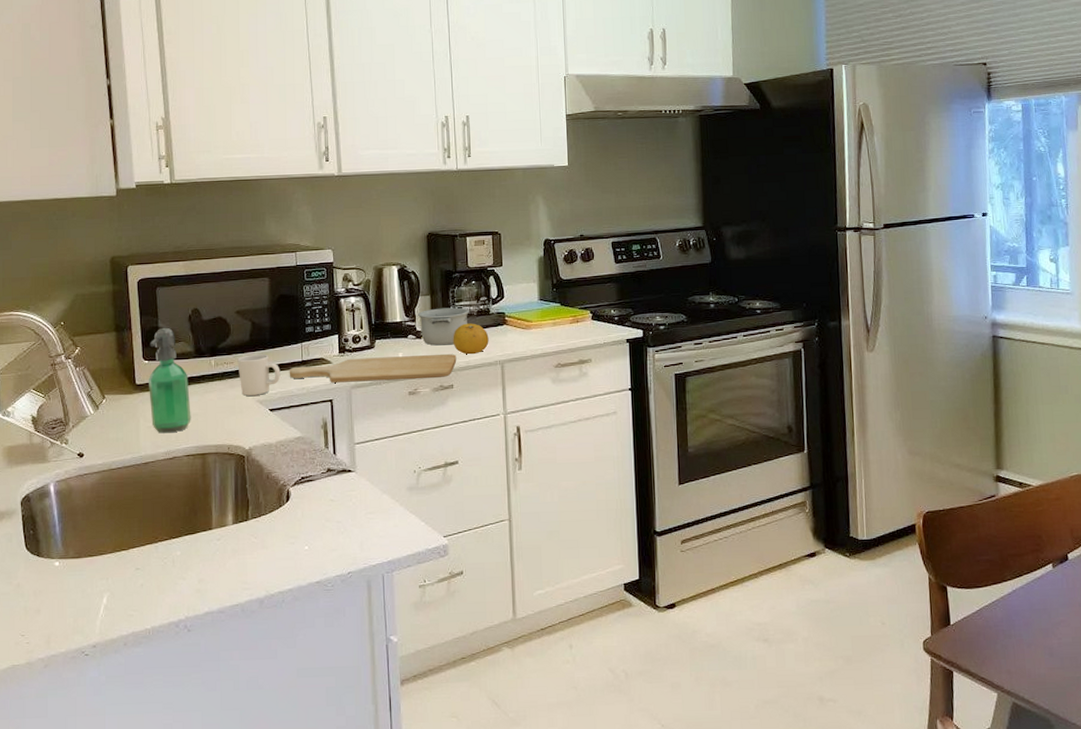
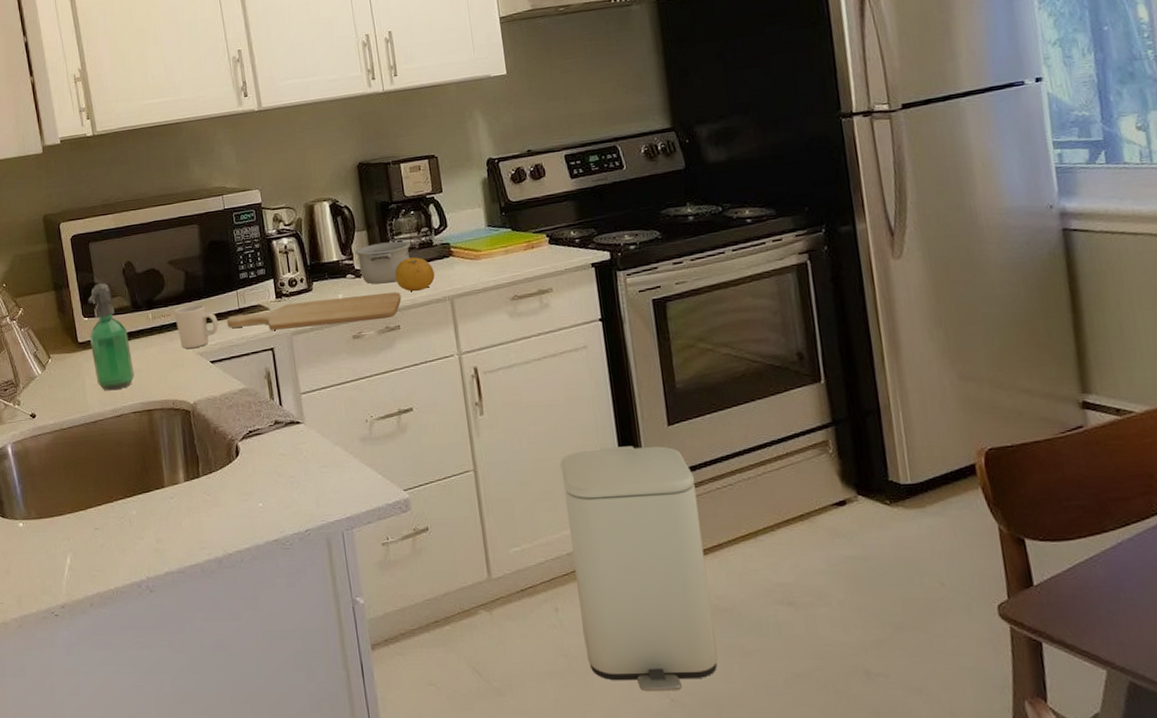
pedal bin: none [585,501,703,719] -> present [560,446,718,692]

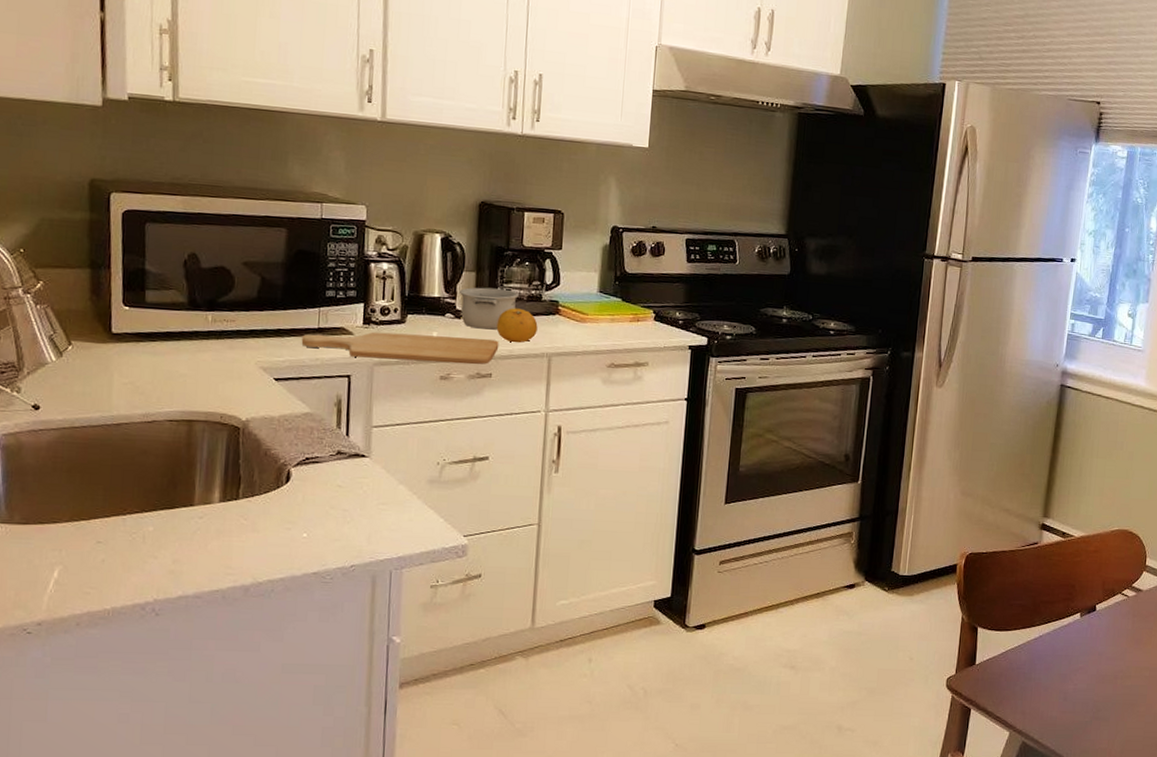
soap dispenser: present [88,282,135,391] -> none [127,270,179,393]
mug: present [174,304,219,349] -> none [239,313,292,361]
pedal bin: present [560,446,718,692] -> none [609,517,738,738]

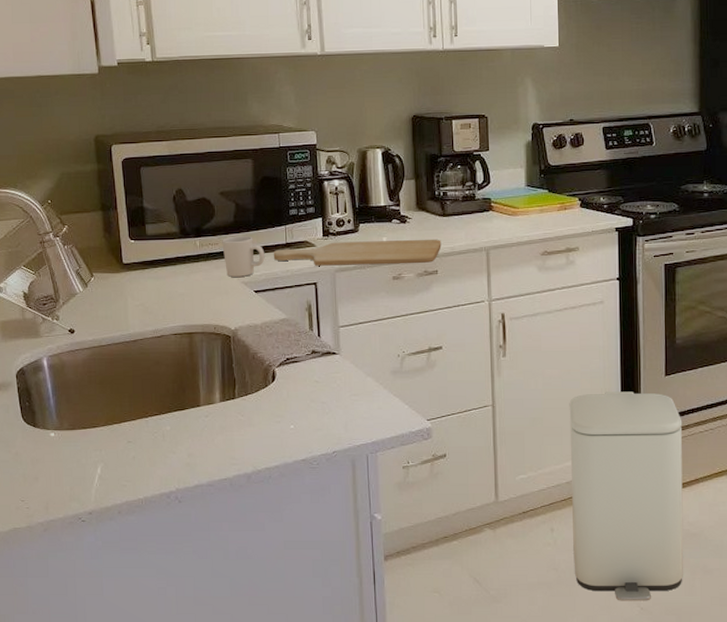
mug: none [239,313,292,361] -> present [222,235,265,277]
cooking pot: present [458,287,519,330] -> none [401,192,455,231]
fruit: present [496,308,538,344] -> none [437,208,474,241]
pedal bin: none [609,517,738,738] -> present [569,391,684,601]

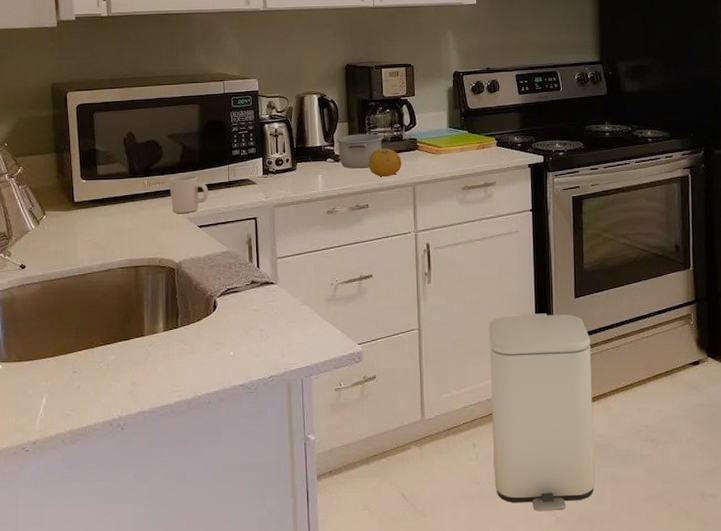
chopping board: present [273,240,442,266] -> none [216,177,372,202]
cooking pot: none [401,192,455,231] -> present [335,133,384,169]
fruit: none [437,208,474,241] -> present [368,148,402,177]

